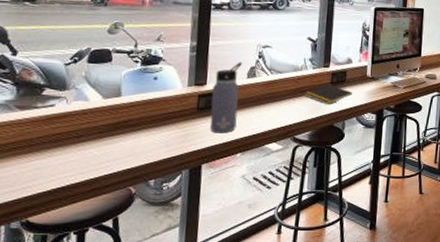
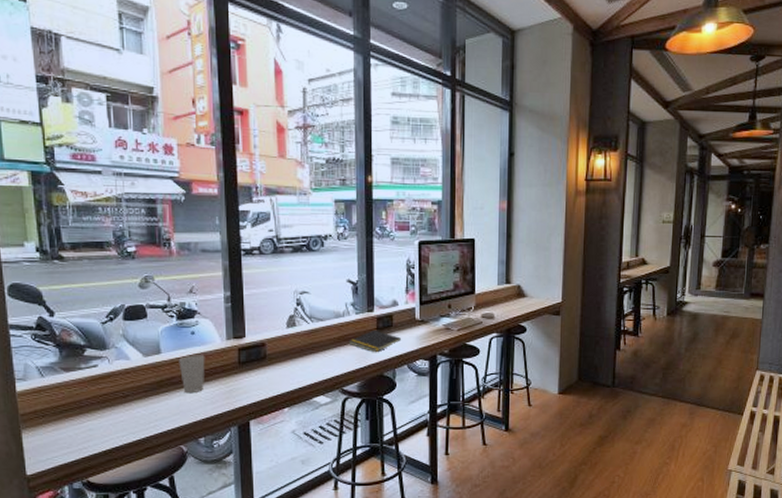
cup: none [137,99,165,136] -> present [178,355,205,394]
water bottle: present [210,62,242,134] -> none [252,310,281,388]

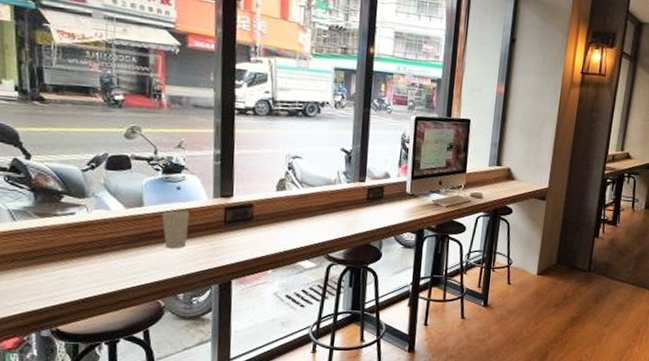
notepad: present [348,329,402,353] -> none [337,199,391,223]

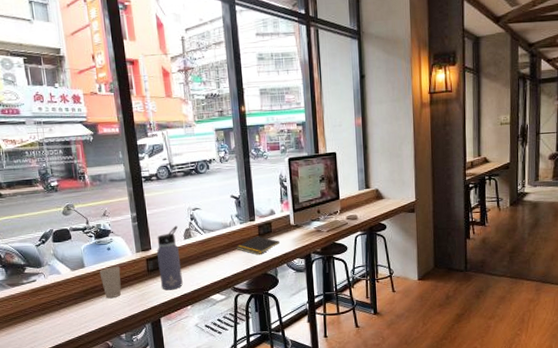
water bottle: none [238,173,270,249] -> present [157,225,183,290]
notepad: none [337,199,391,223] -> present [236,236,281,256]

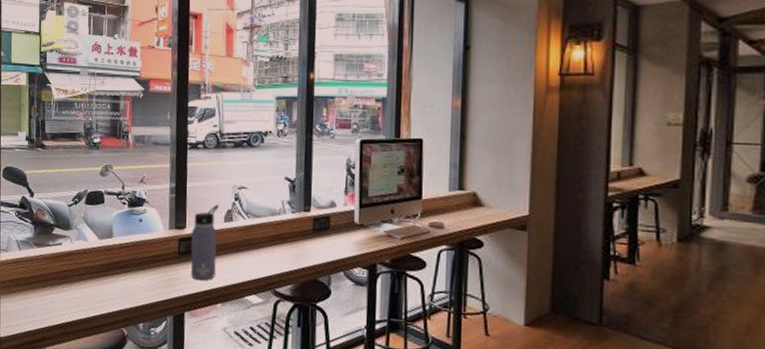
cup: present [99,266,122,299] -> none [126,241,150,279]
notepad: present [236,236,281,256] -> none [283,230,339,256]

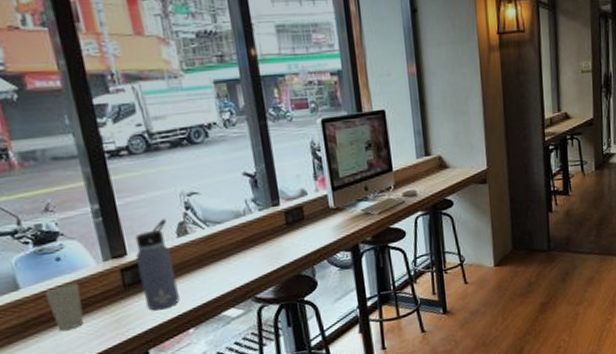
cup: none [126,241,150,279] -> present [44,283,84,331]

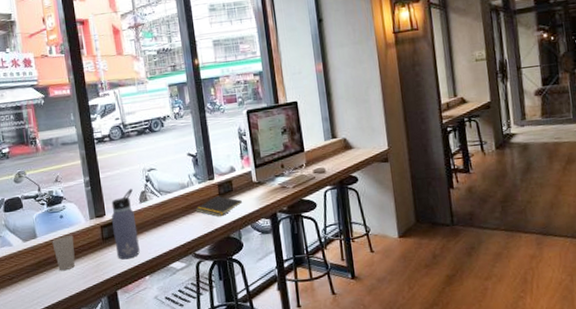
notepad: none [254,225,317,252] -> present [195,195,243,217]

